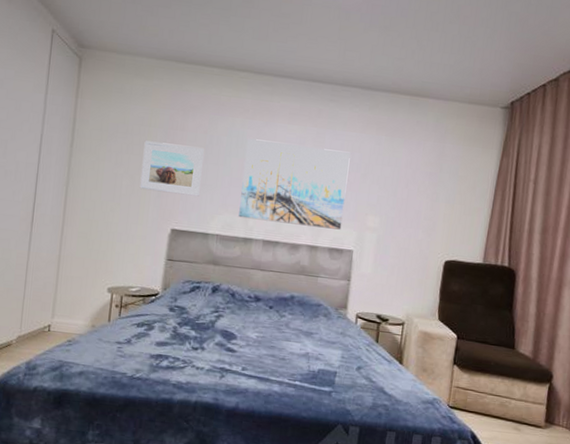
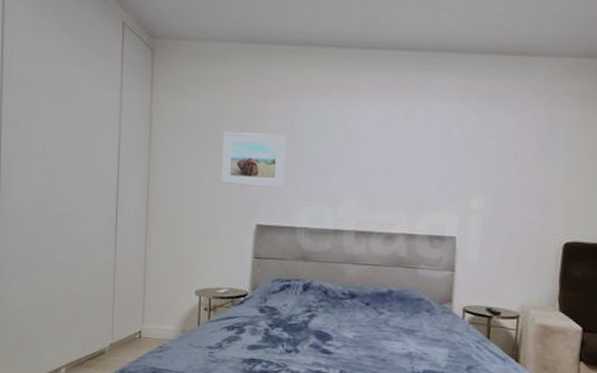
wall art: present [239,138,351,230] -> none [327,120,448,215]

